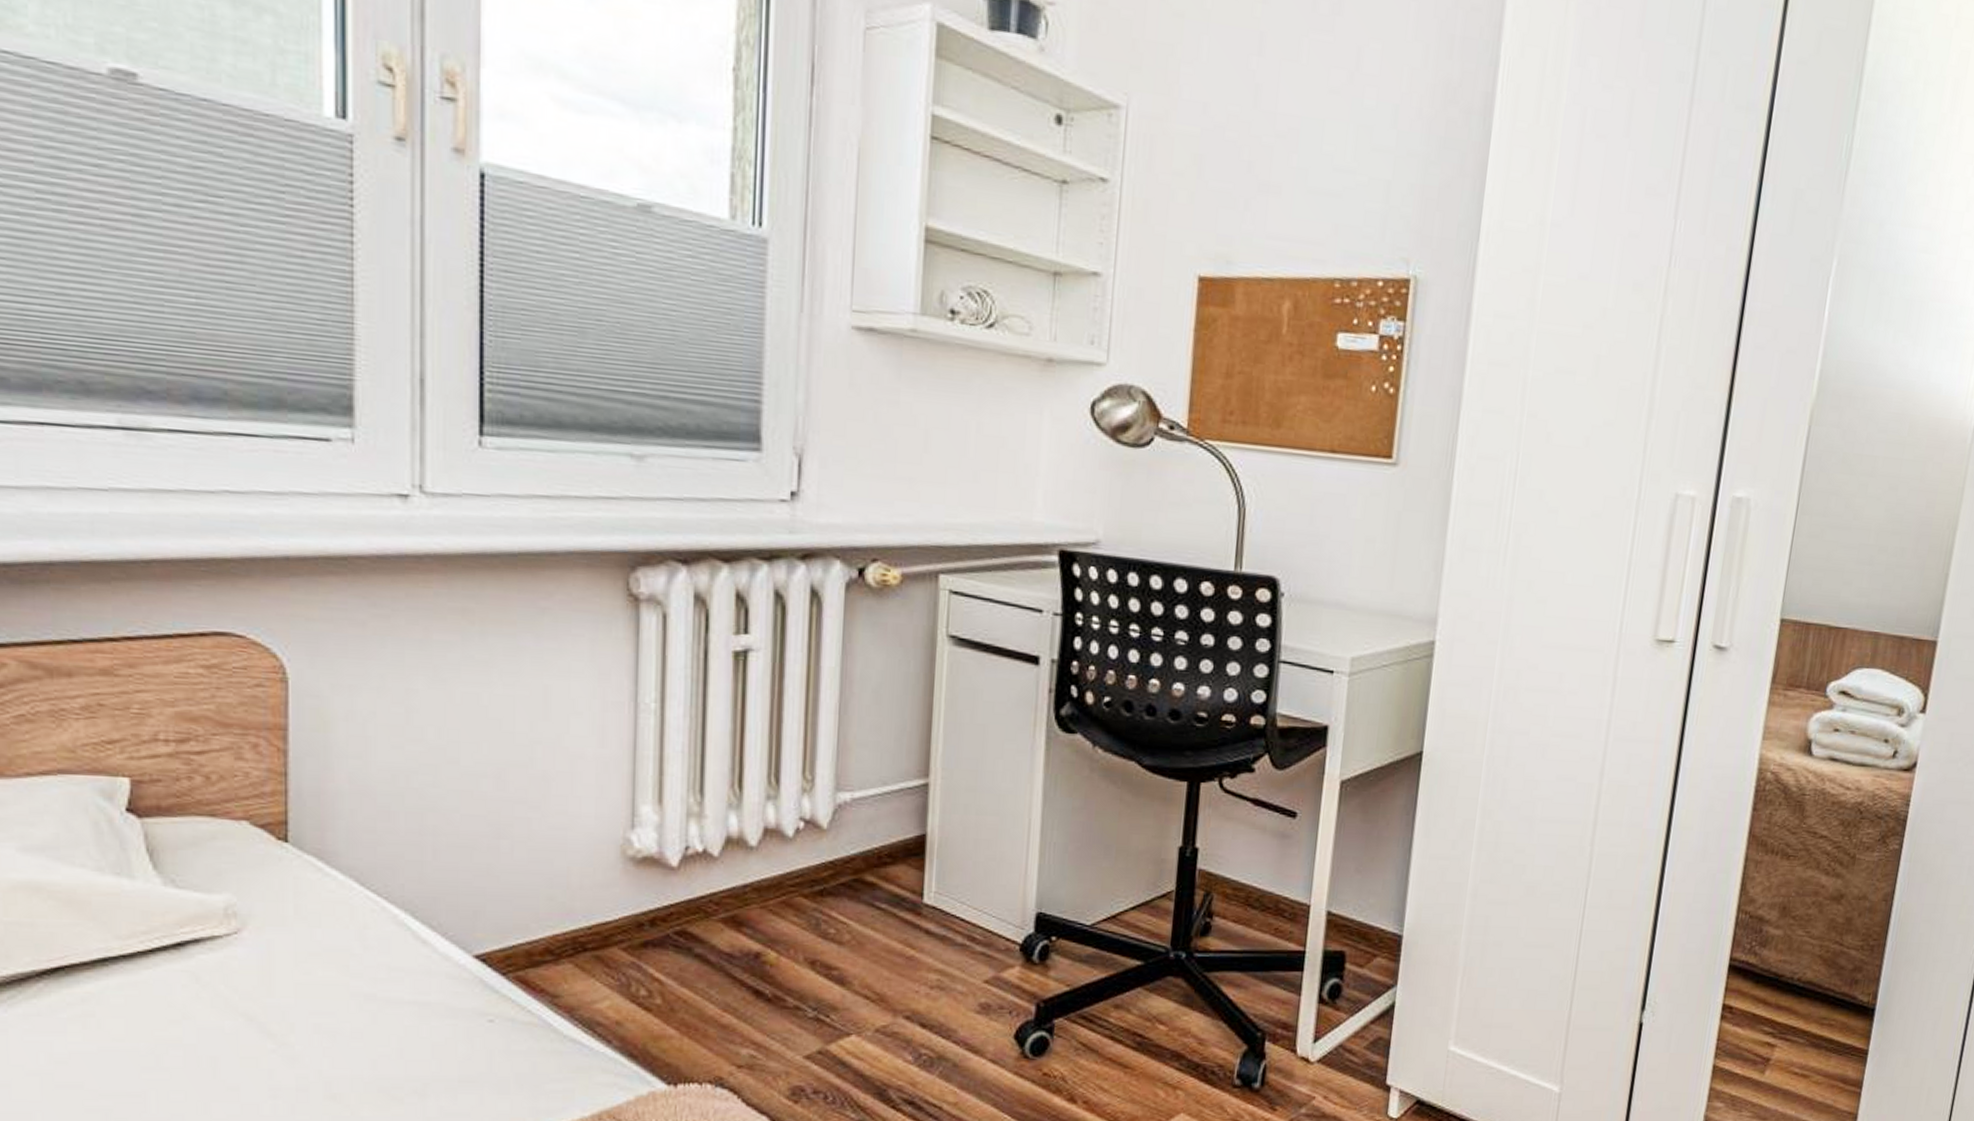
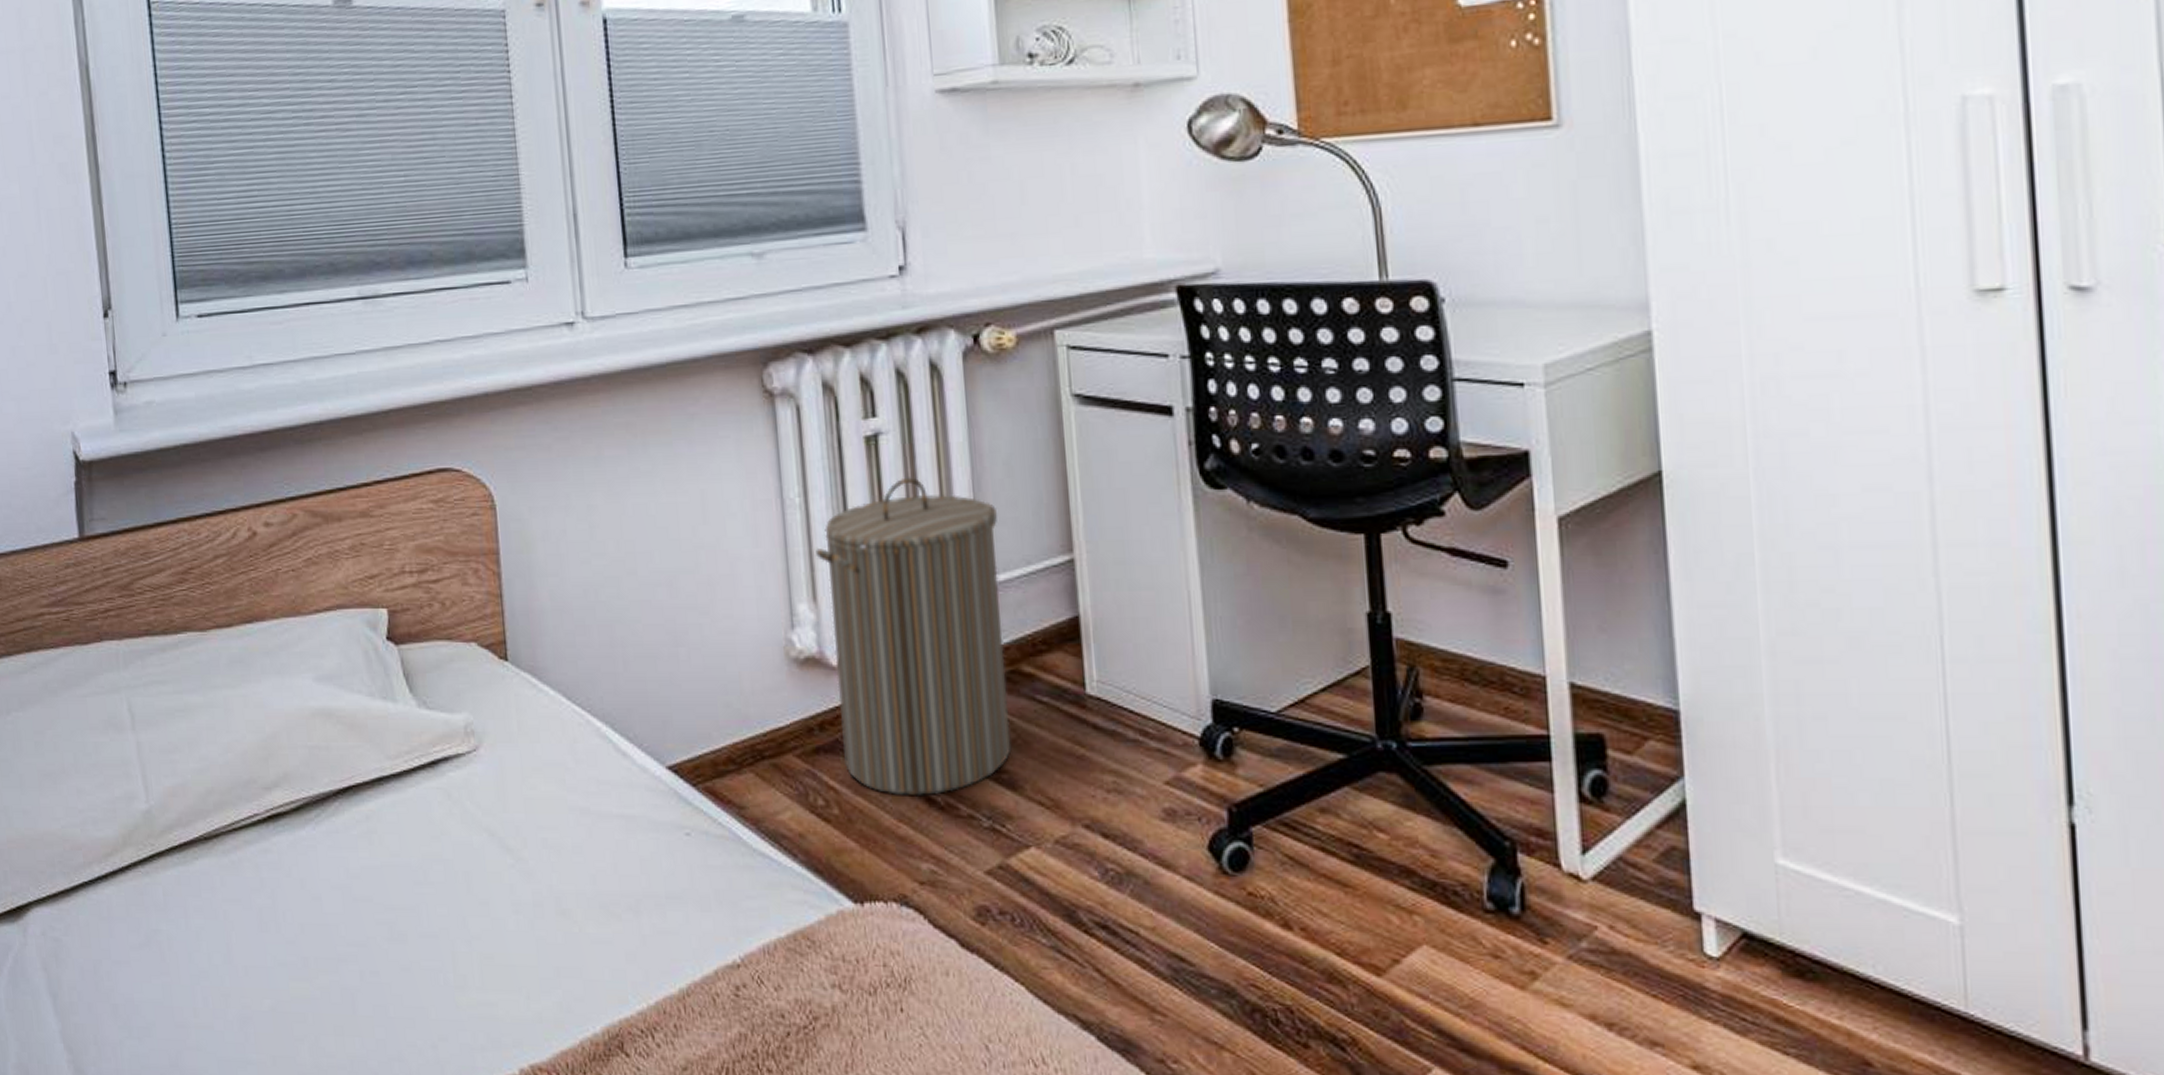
laundry hamper: none [667,694,861,989] -> present [816,477,1012,797]

